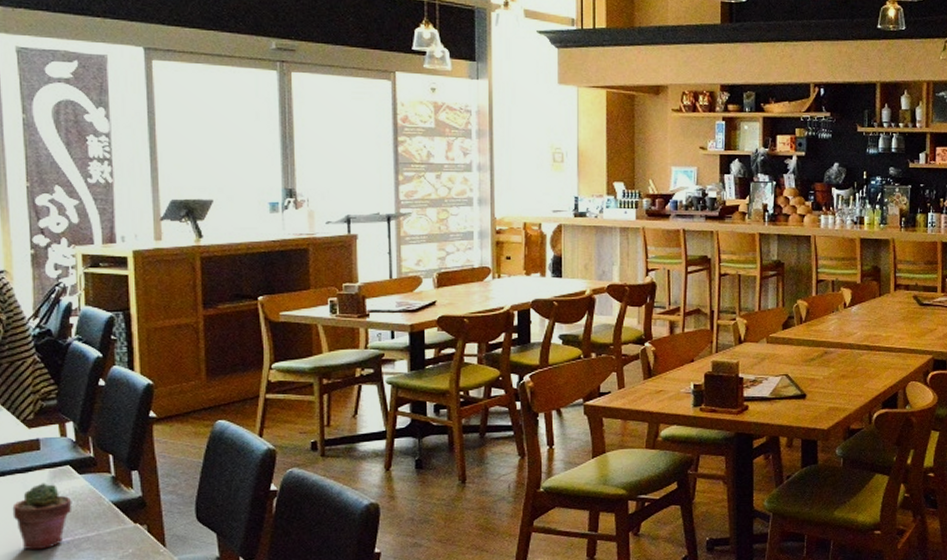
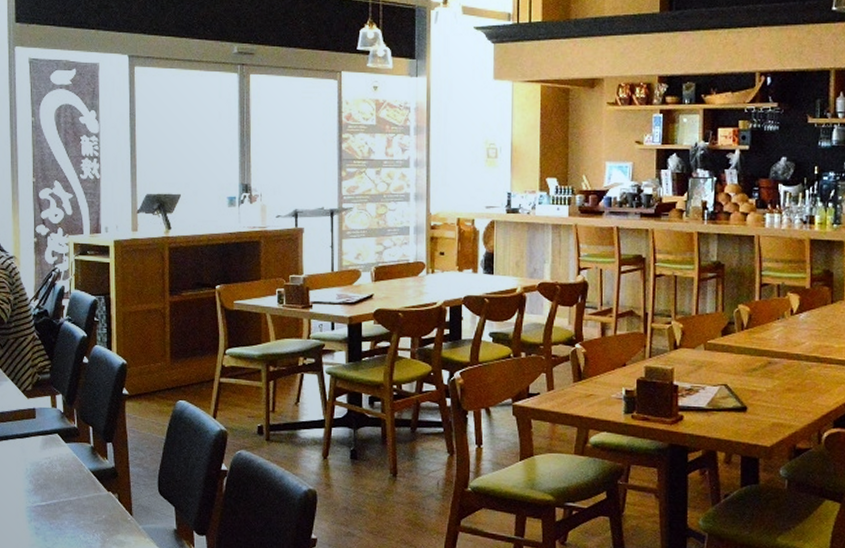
potted succulent: present [12,483,72,551] -> none [13,448,59,509]

